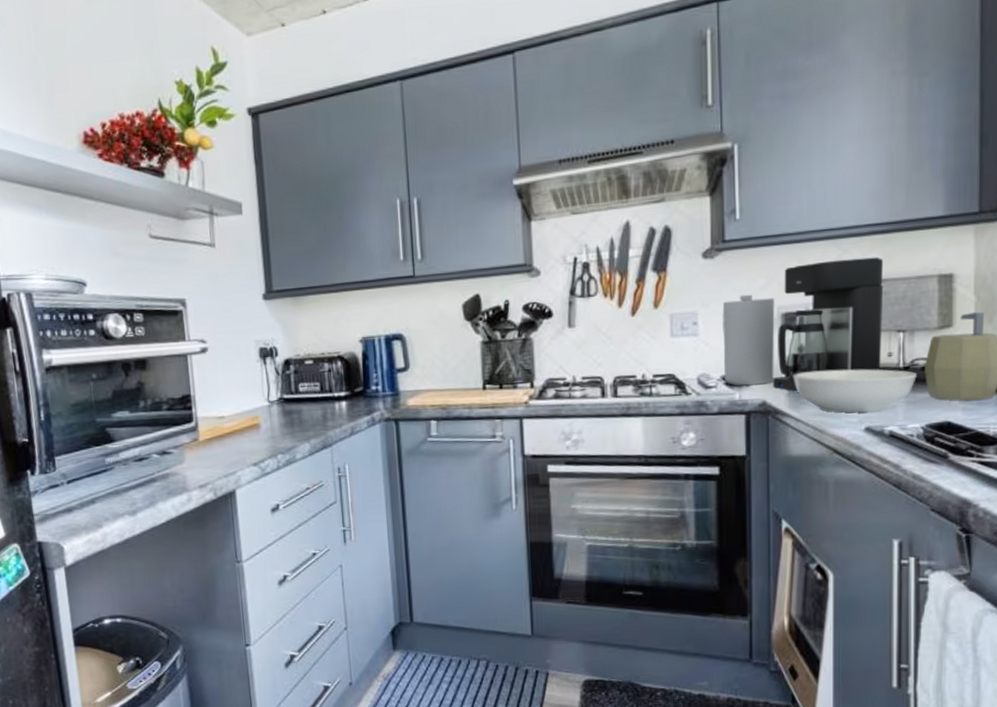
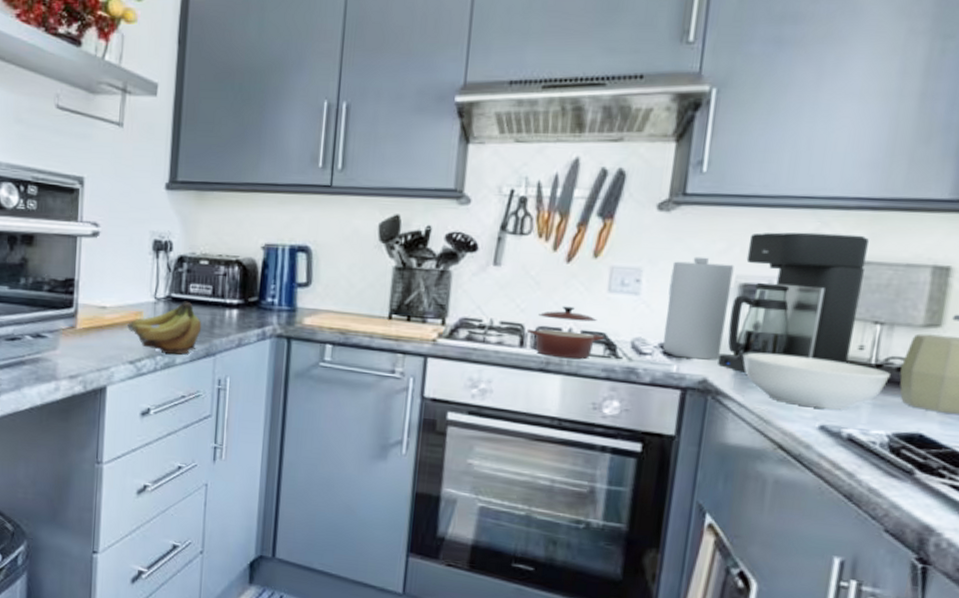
fruit: none [245,400,316,451] -> present [126,301,202,354]
saucepan: none [606,354,673,403] -> present [526,306,604,361]

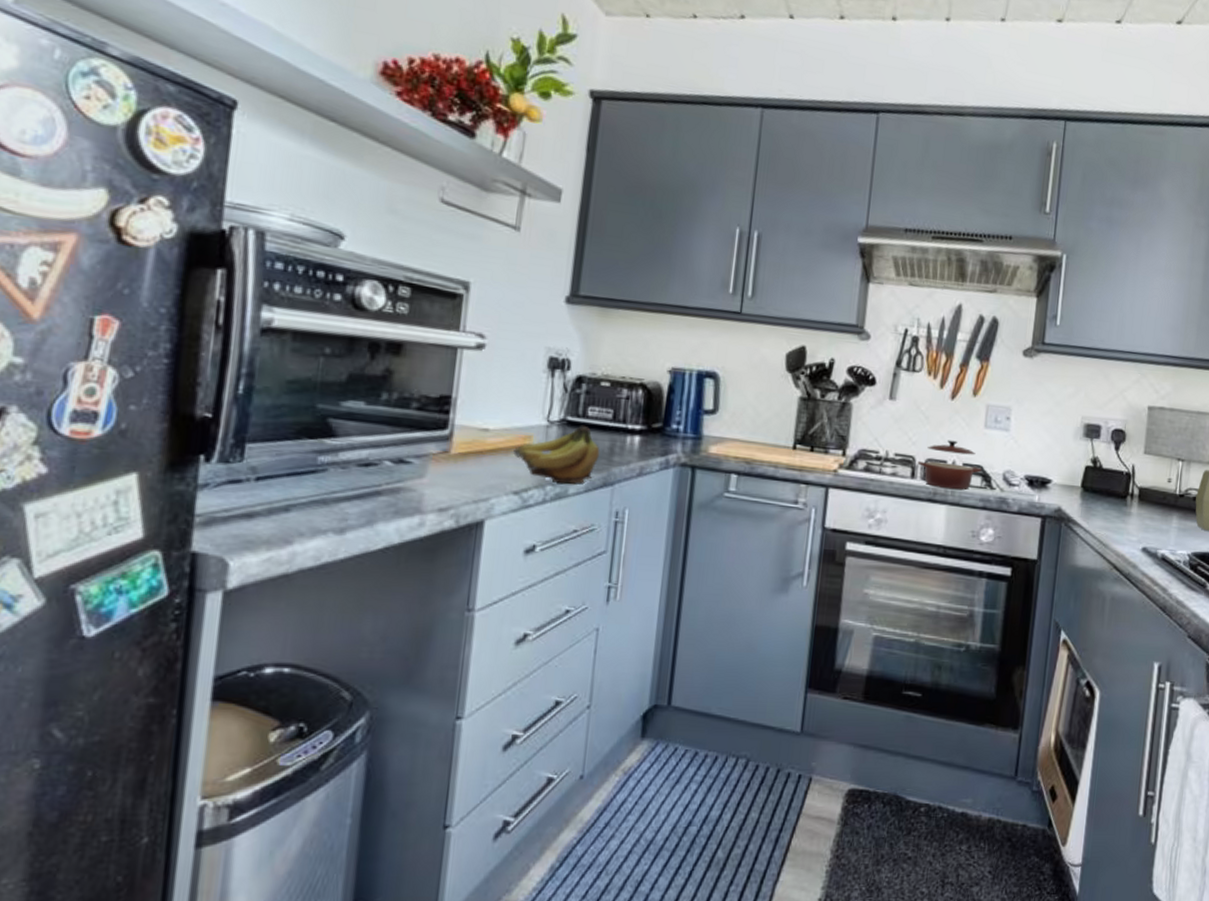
paper towel holder: present [663,256,734,360] -> none [1027,398,1080,491]
coffee maker: present [718,232,869,374] -> none [1069,380,1173,503]
bowl: present [742,352,892,410] -> none [1087,484,1190,534]

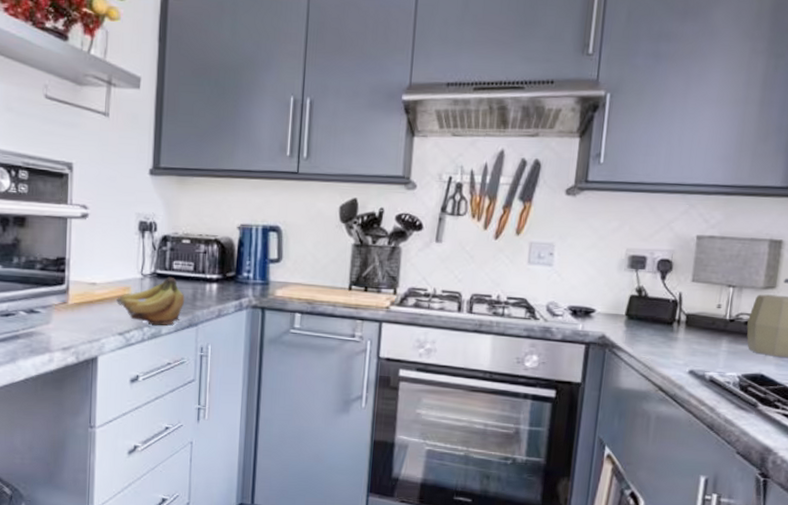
saucepan: present [917,440,981,491] -> none [463,276,525,322]

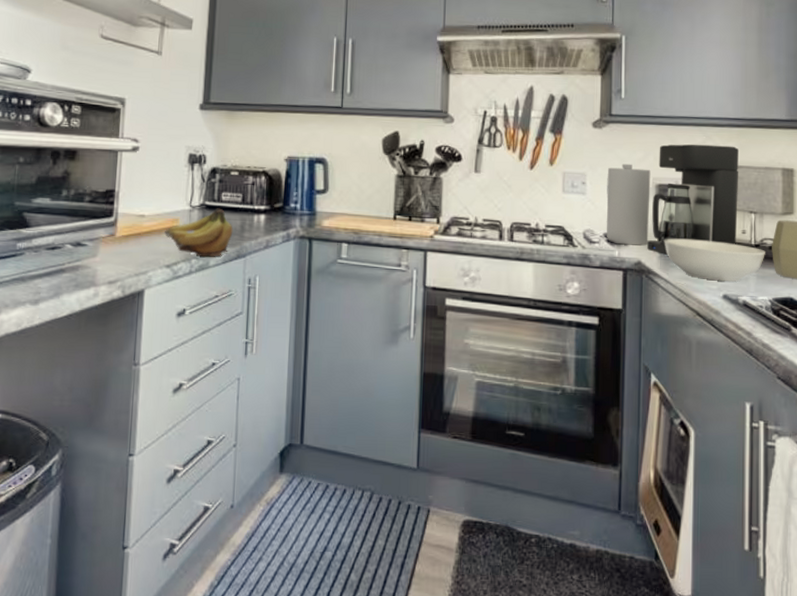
paper towel holder: none [571,233,625,319] -> present [606,163,651,246]
coffee maker: none [613,213,724,330] -> present [647,144,739,256]
bowl: none [631,312,741,357] -> present [664,238,766,282]

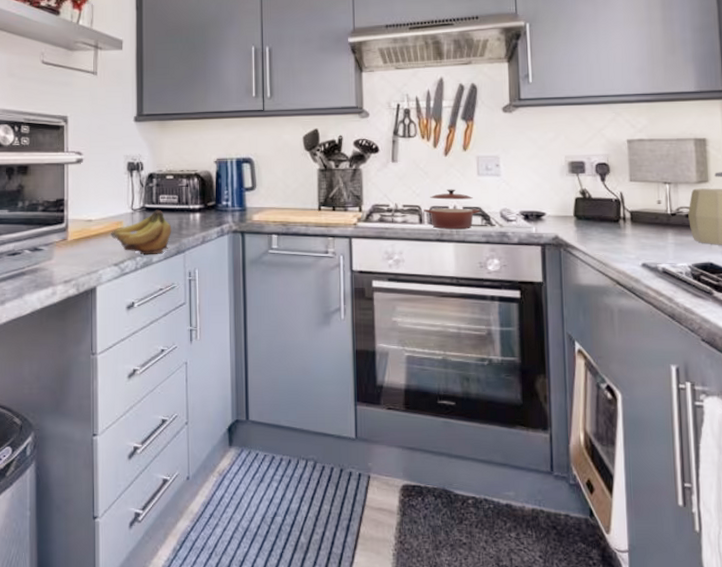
saucepan: none [504,205,563,250] -> present [423,189,480,231]
paper towel holder: present [606,163,651,246] -> none [520,144,564,221]
coffee maker: present [647,144,739,256] -> none [563,120,652,229]
bowl: present [664,238,766,282] -> none [579,212,683,250]

